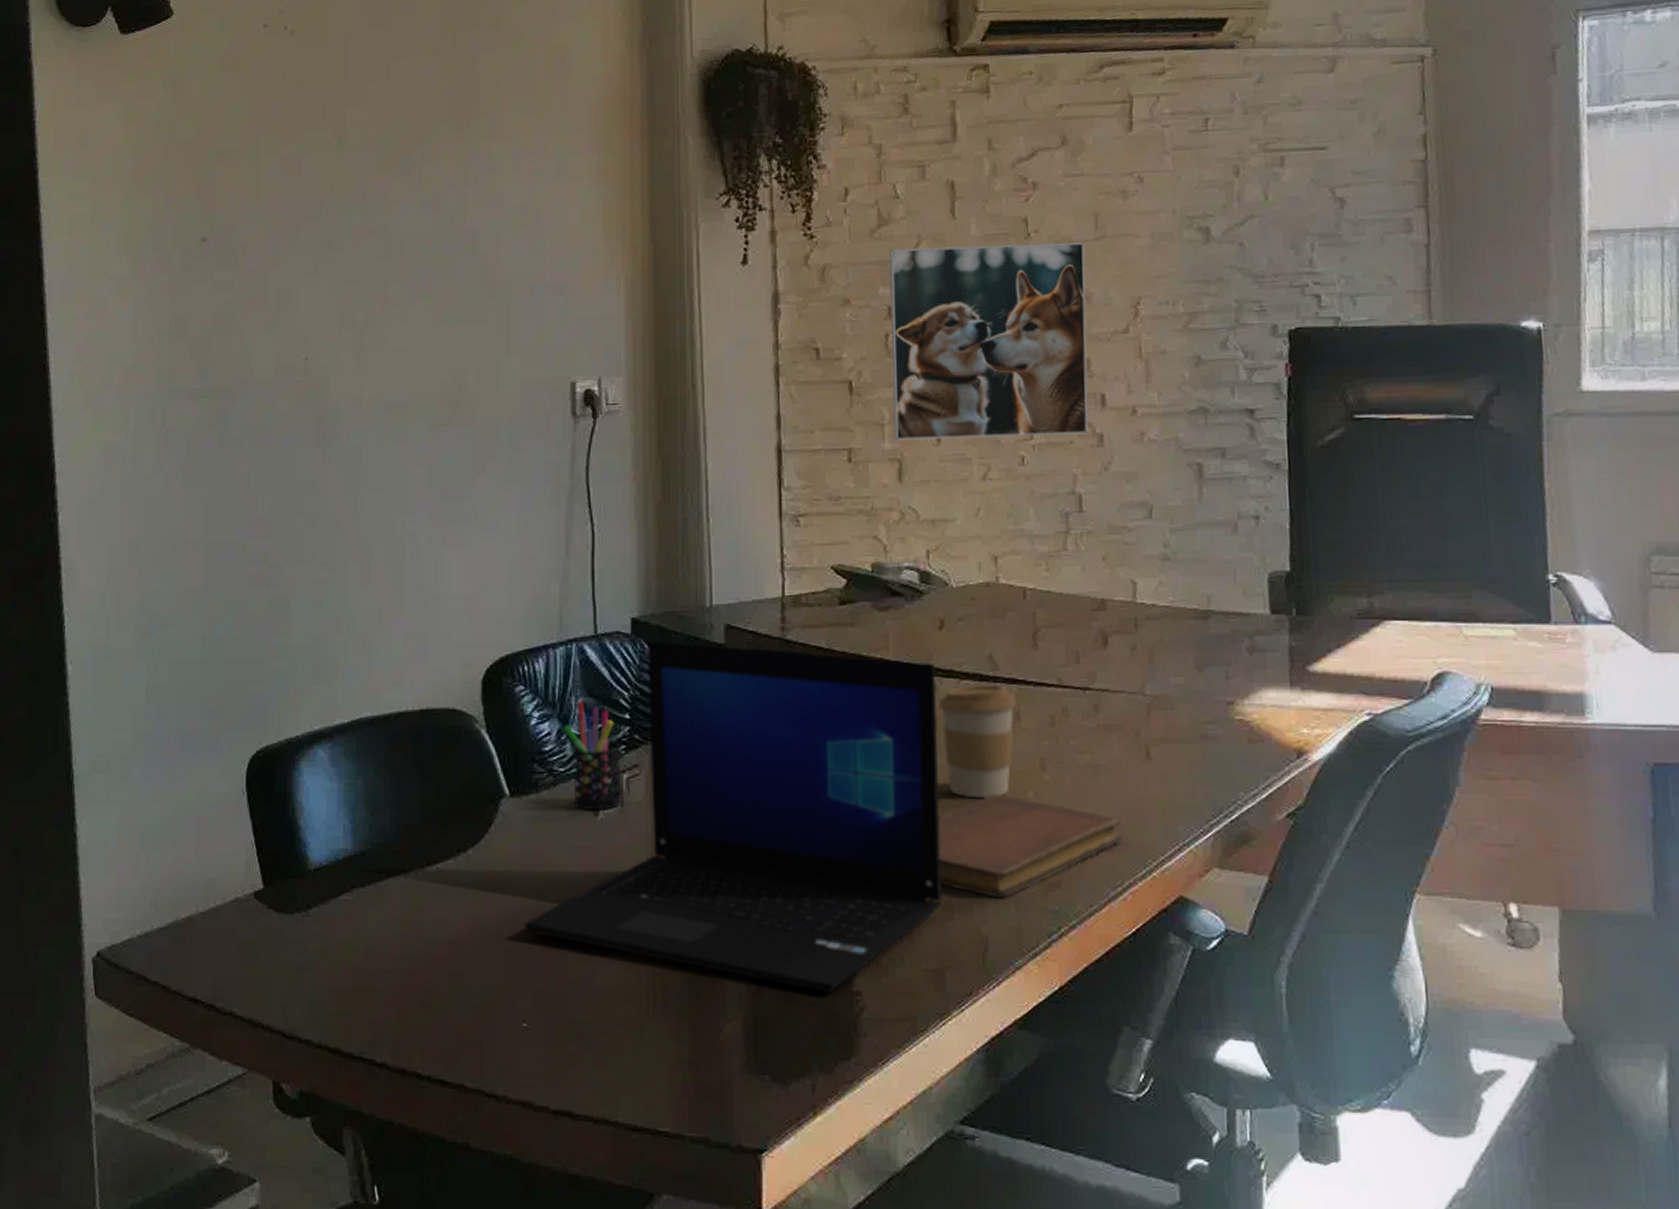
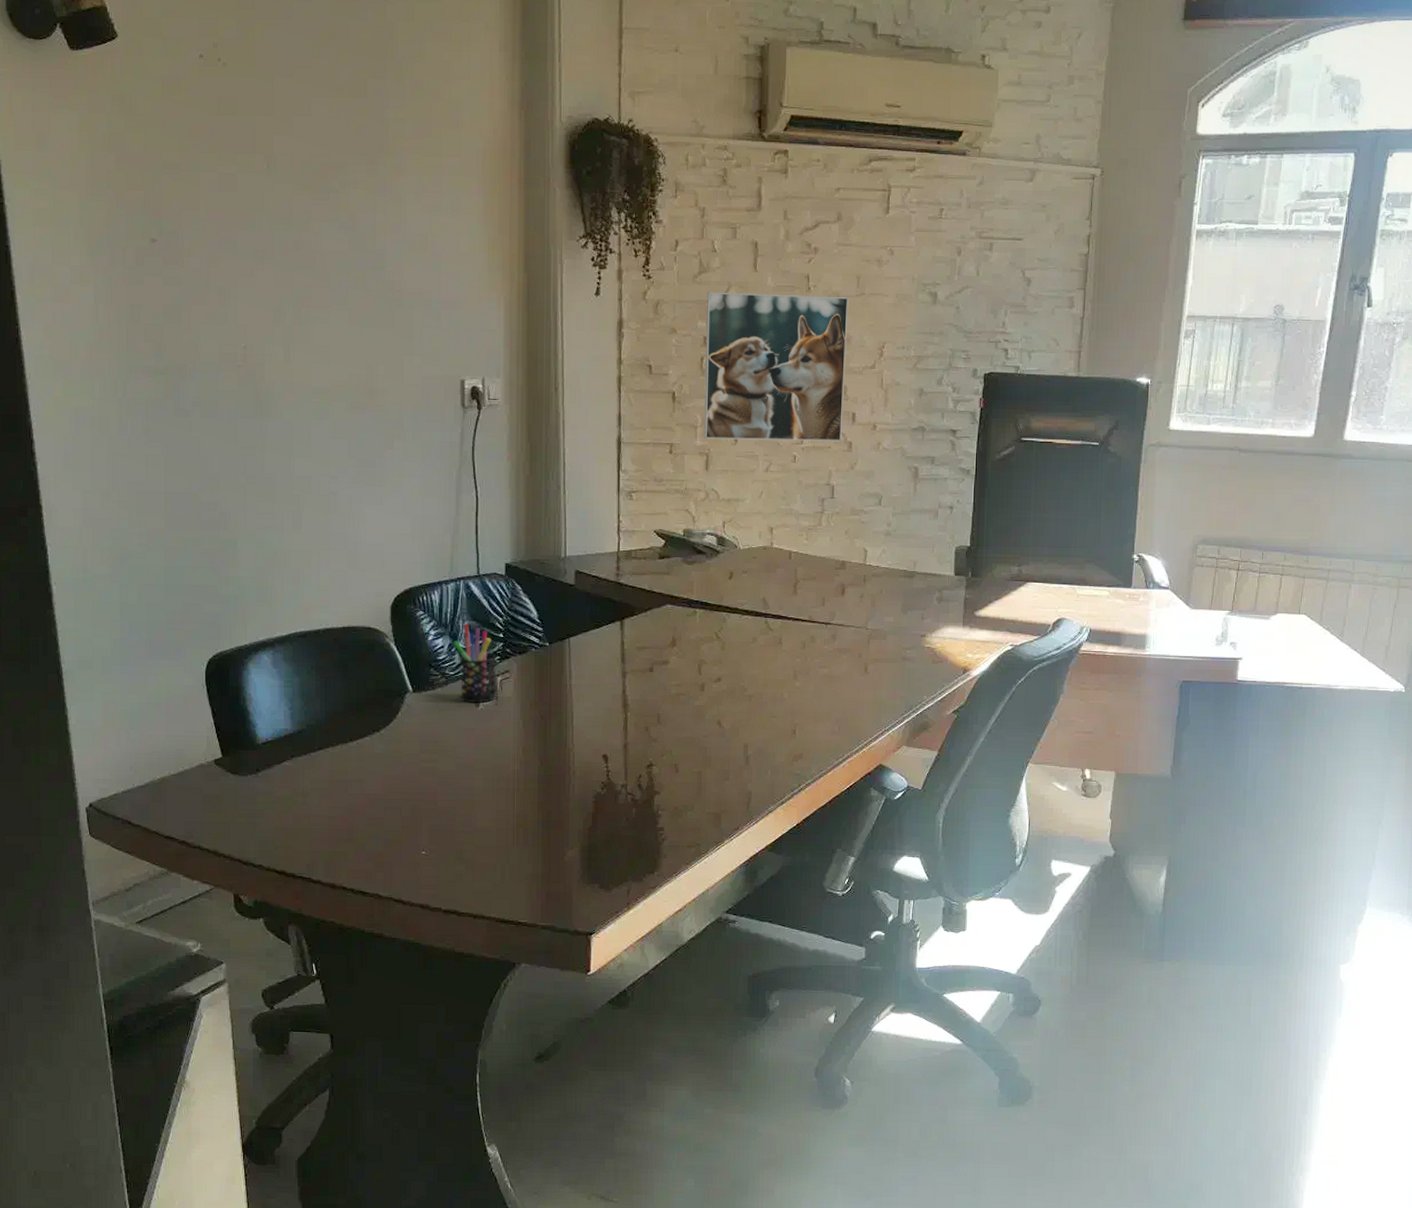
laptop: present [524,641,943,993] -> none [423,581,725,829]
notebook: present [937,794,1122,899] -> none [721,695,845,766]
coffee cup: present [939,685,1017,799] -> none [726,619,780,698]

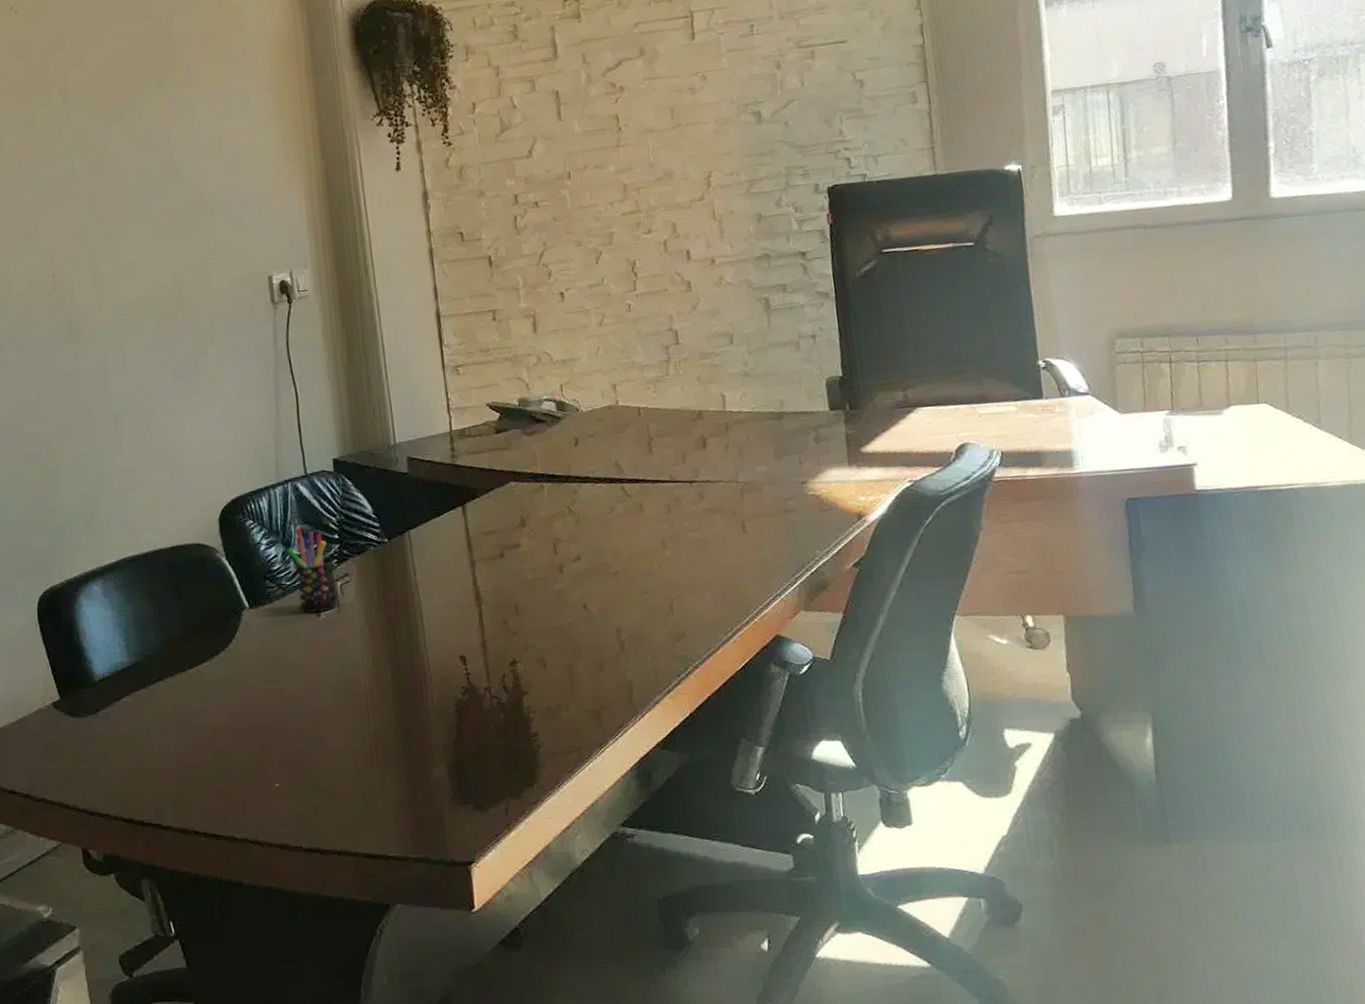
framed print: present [704,292,849,441] -> none [512,131,679,300]

